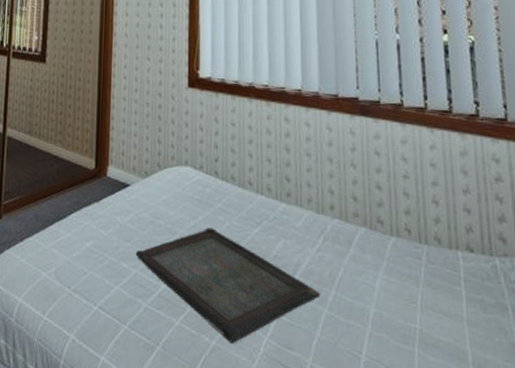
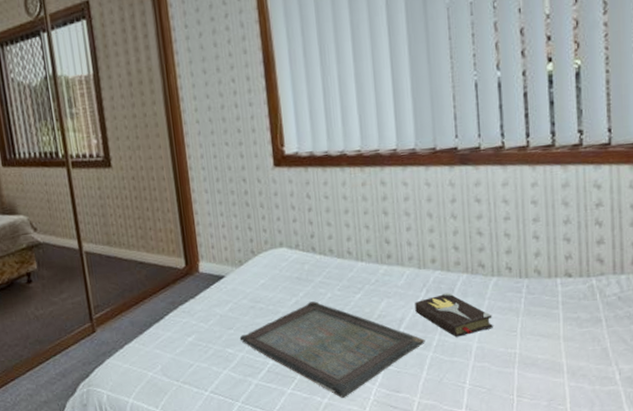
hardback book: none [312,244,392,297] -> present [415,292,493,337]

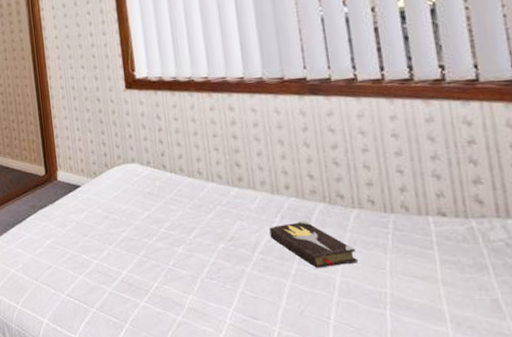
serving tray: present [239,301,425,398] -> none [94,217,283,317]

